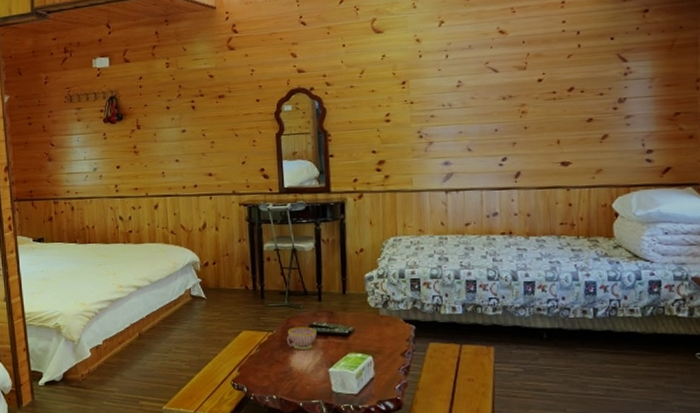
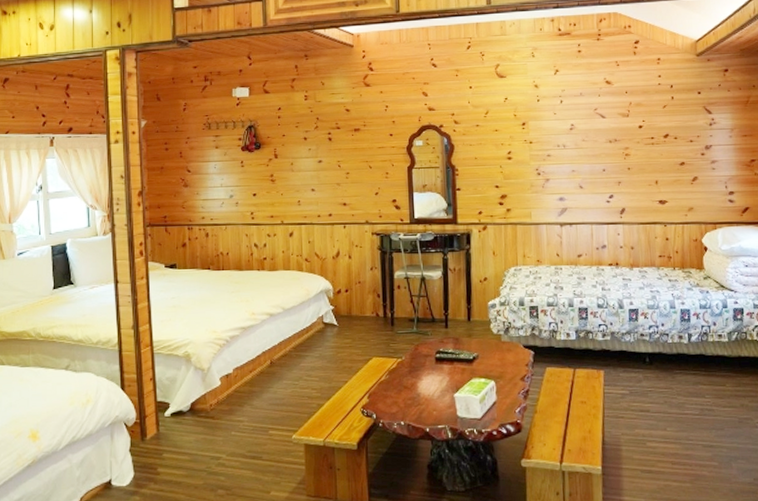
teacup: present [287,327,317,350] -> none [415,353,443,375]

